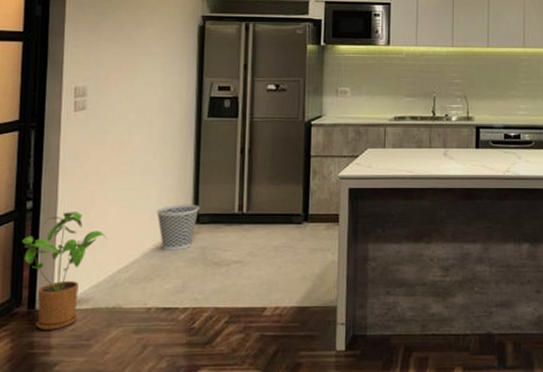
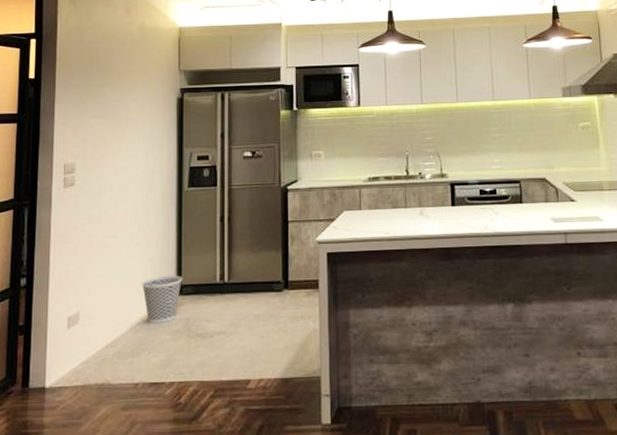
house plant: present [22,212,107,330] -> none [16,287,95,409]

